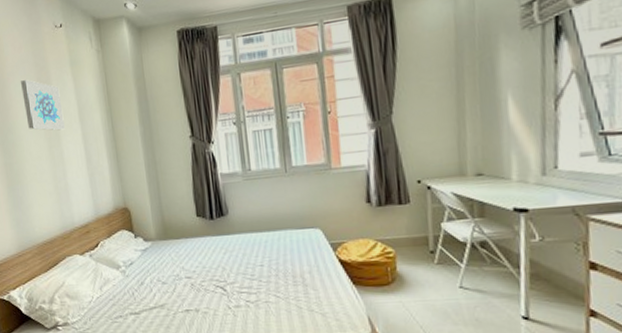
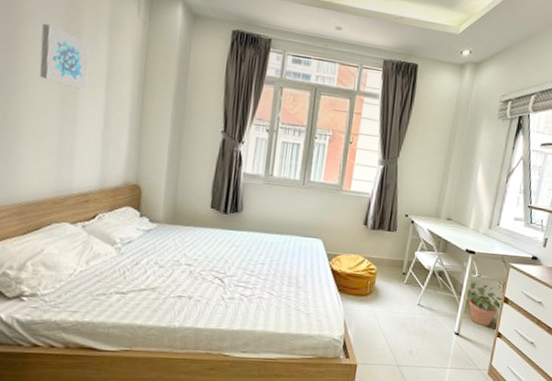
potted plant: none [525,248,589,304] -> present [465,282,503,326]

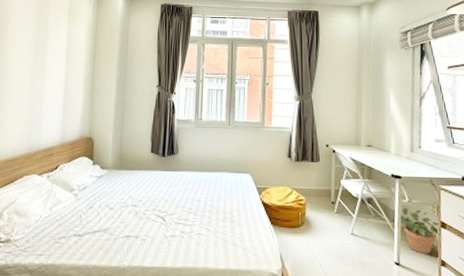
wall art: present [39,24,90,90] -> none [18,19,54,64]

